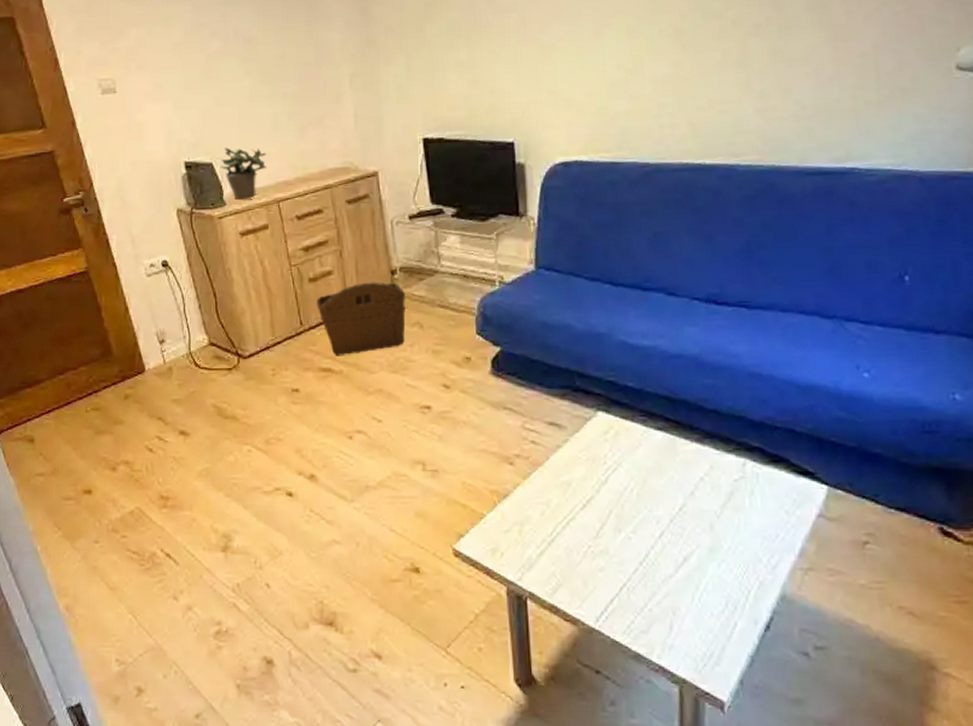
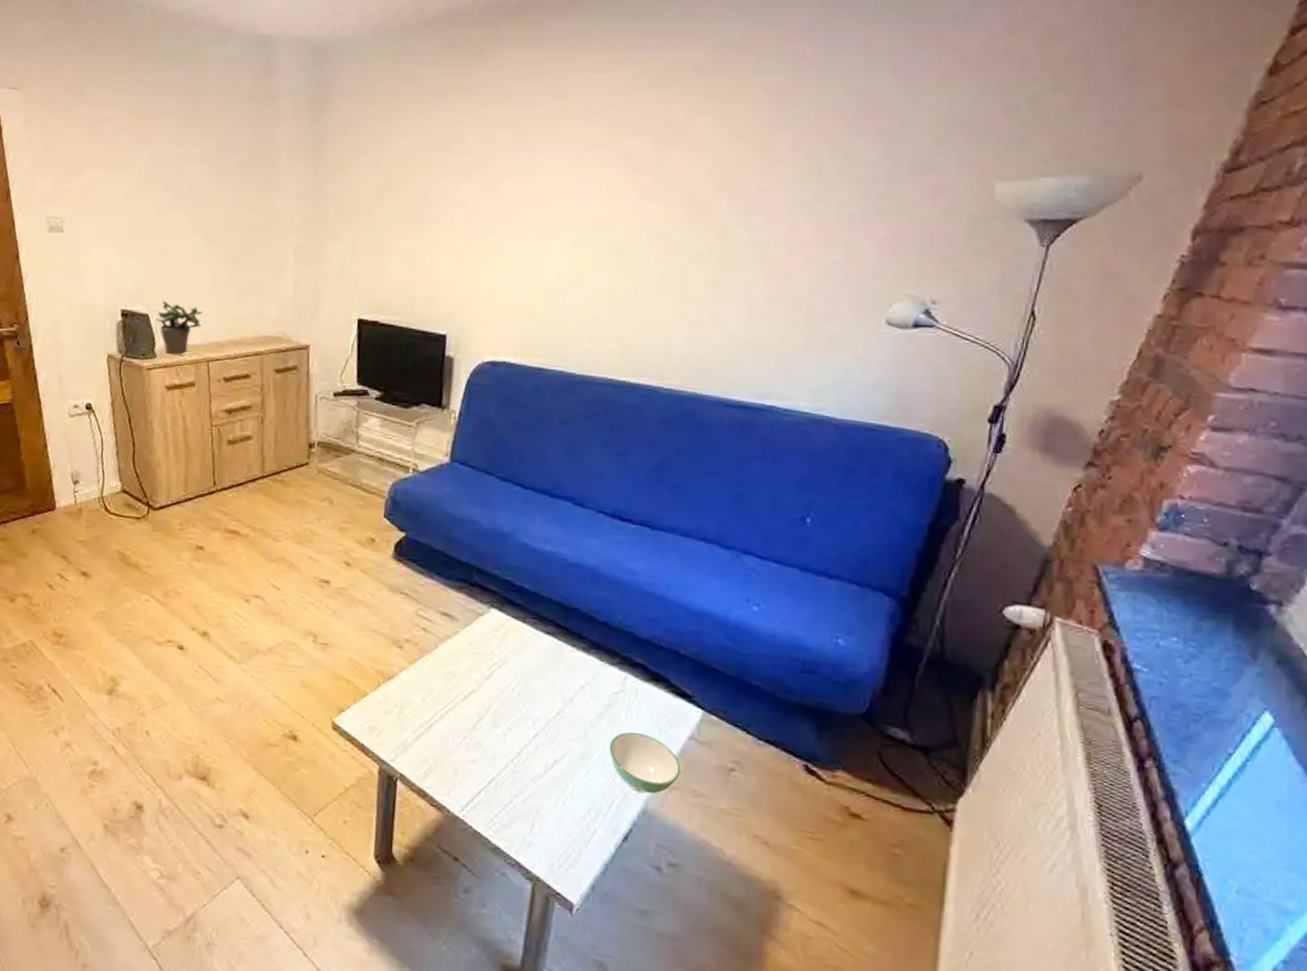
wicker basket: present [317,282,406,355] -> none [232,451,321,520]
bowl: none [737,517,814,579] -> present [609,732,681,794]

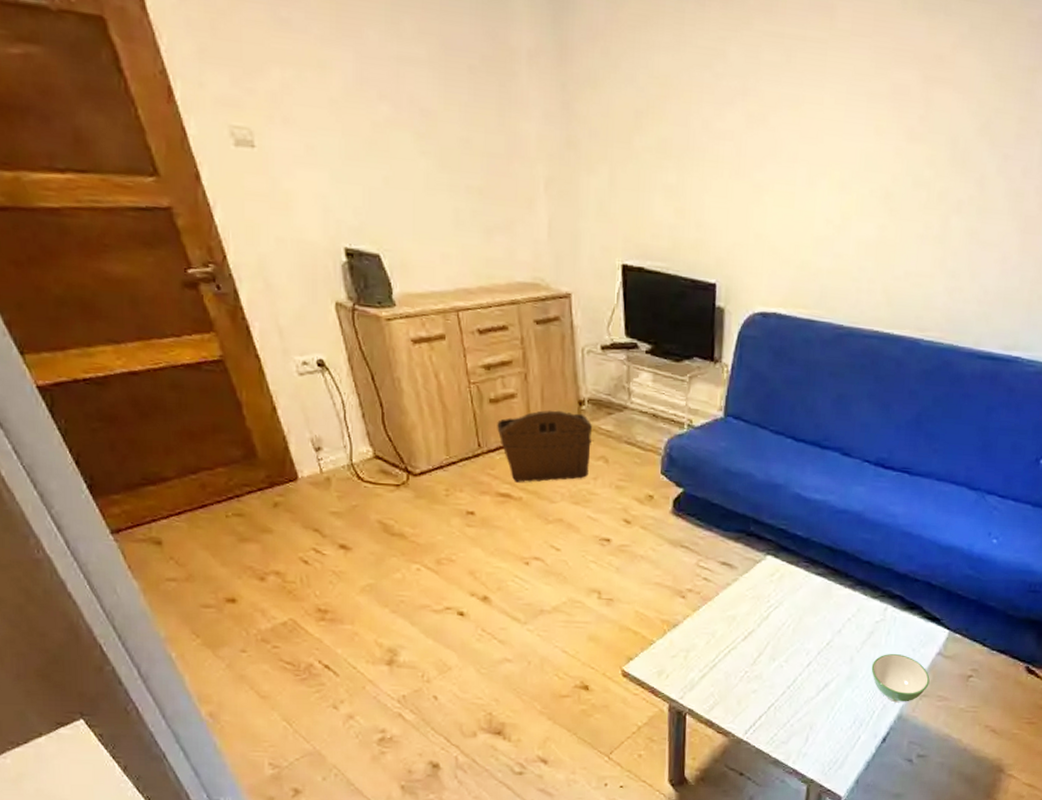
potted plant: present [155,300,203,355] -> none [389,238,446,303]
wicker basket: none [232,451,321,520] -> present [497,410,593,482]

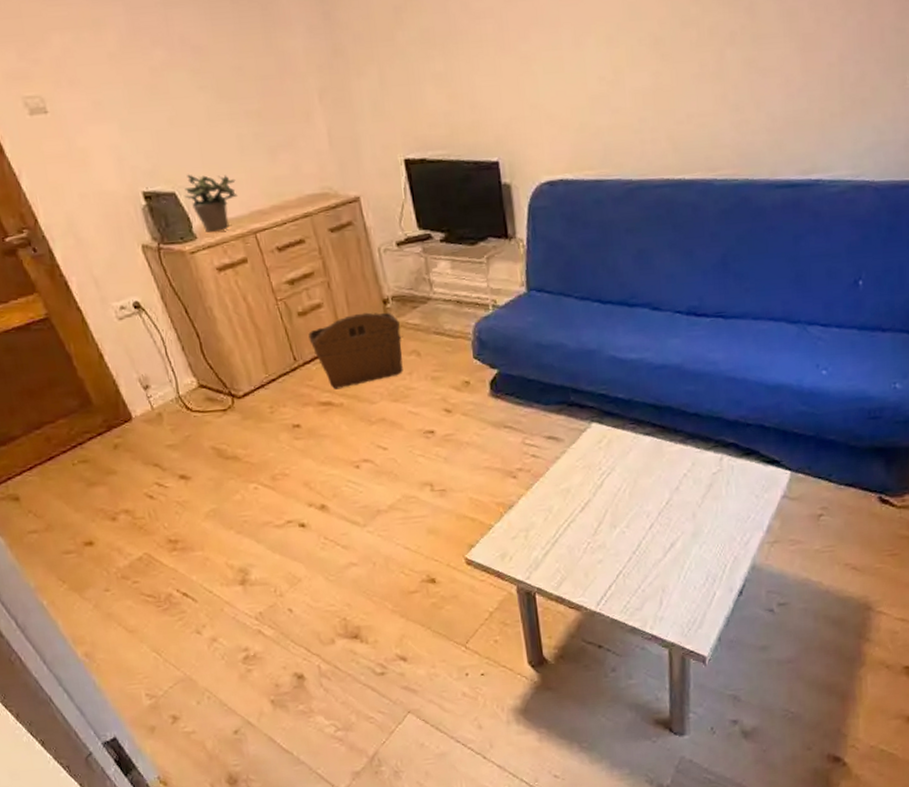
potted plant: none [389,238,446,303] -> present [184,174,238,232]
bowl: present [871,653,930,703] -> none [715,502,779,554]

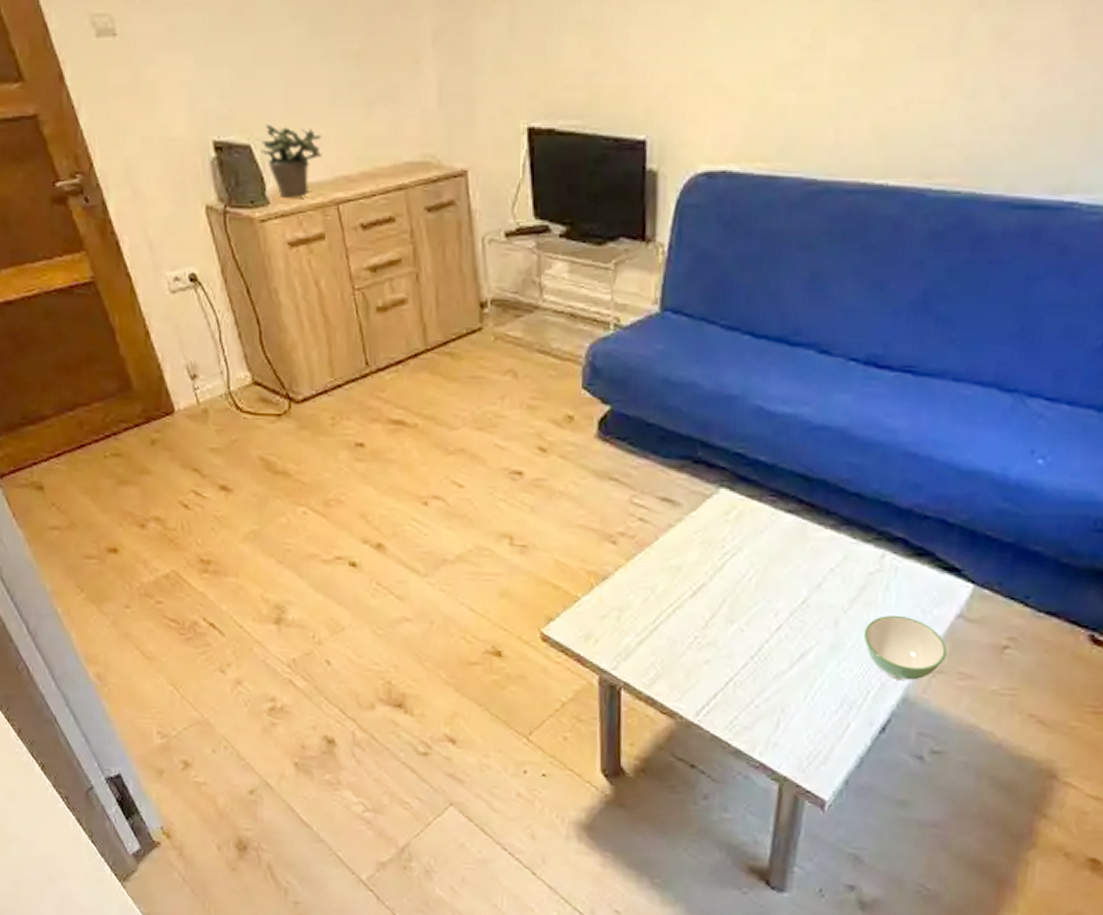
wicker basket: present [308,312,403,388] -> none [386,316,498,405]
bowl: none [715,502,779,554] -> present [863,615,947,681]

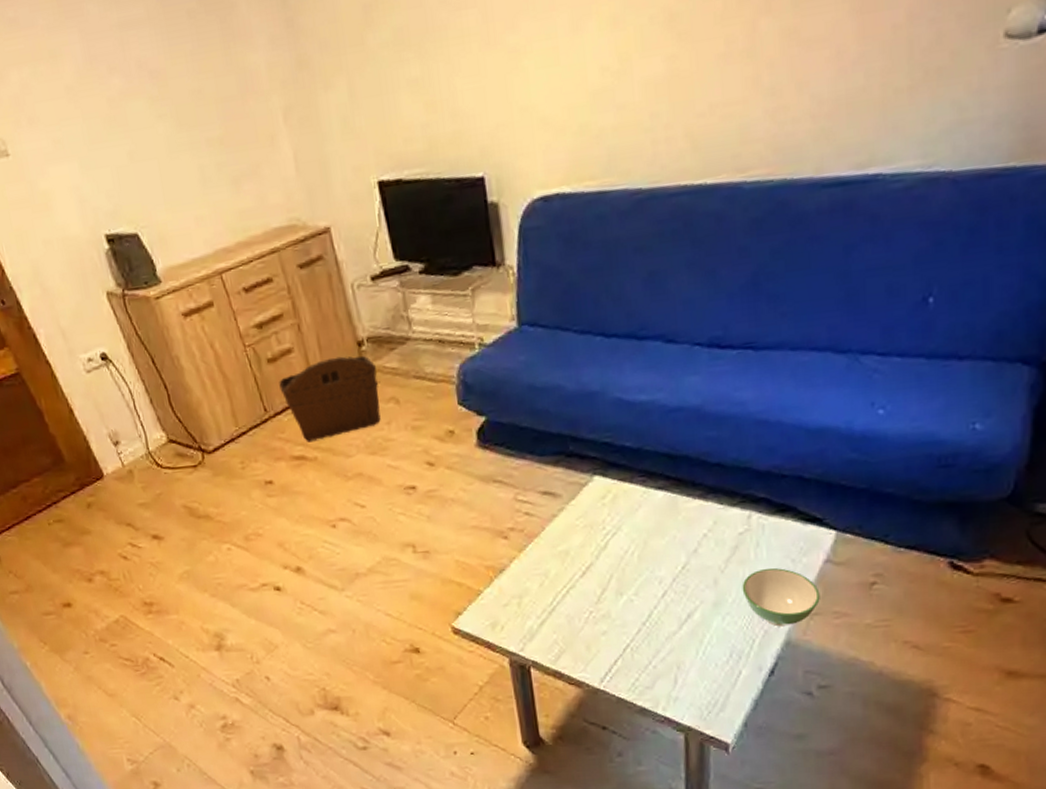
potted plant: present [260,124,322,198] -> none [147,211,202,275]
wicker basket: none [386,316,498,405] -> present [279,355,381,441]

